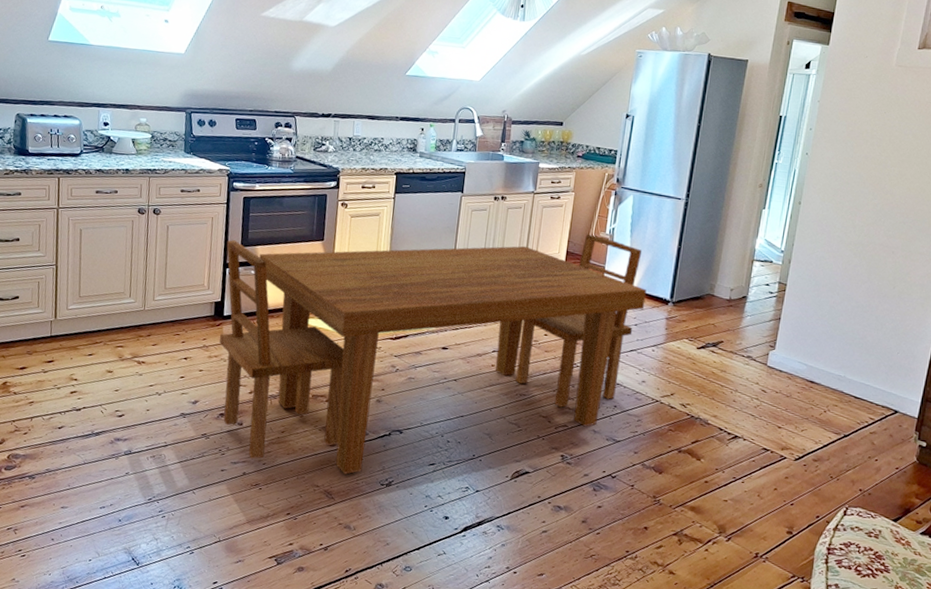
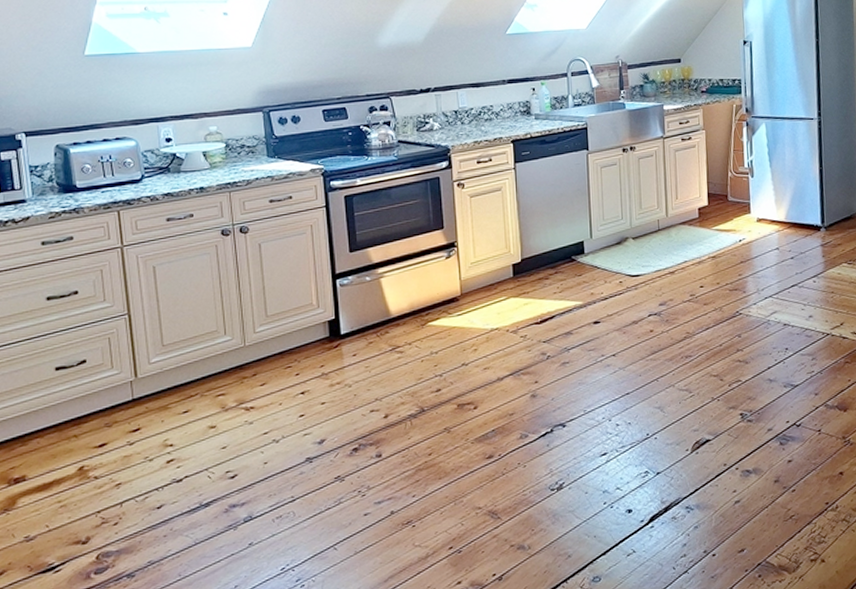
dining table: present [219,234,647,475] -> none [332,171,798,494]

